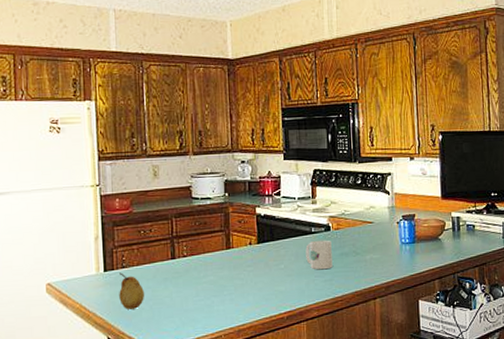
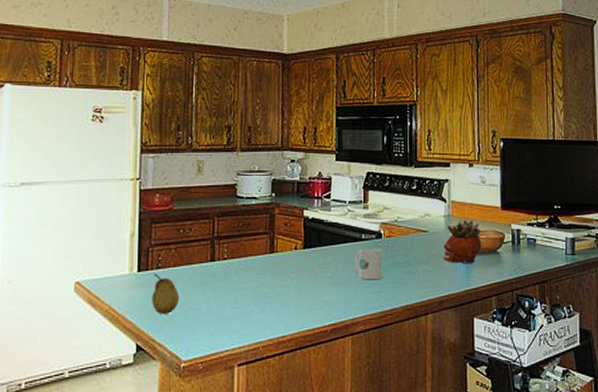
succulent planter: none [388,210,425,251] -> present [443,220,482,263]

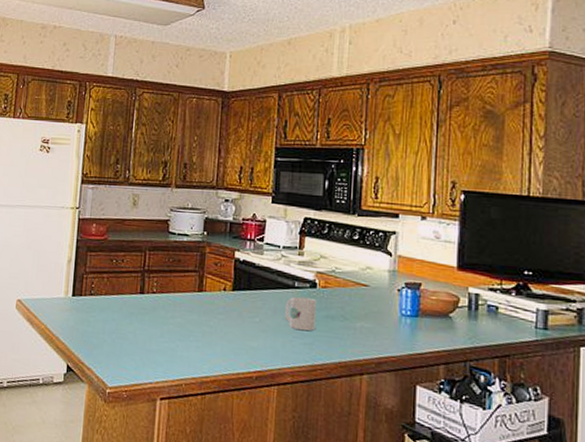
fruit: present [152,273,180,314] -> none [83,299,109,340]
succulent planter: present [443,220,482,263] -> none [384,277,432,325]

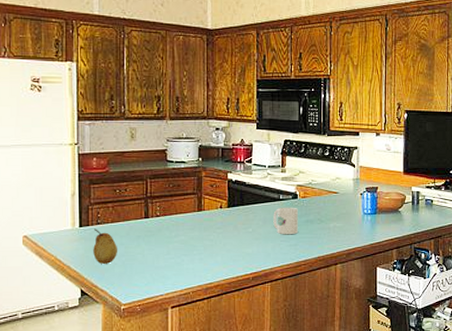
fruit: none [83,299,109,340] -> present [93,229,118,264]

